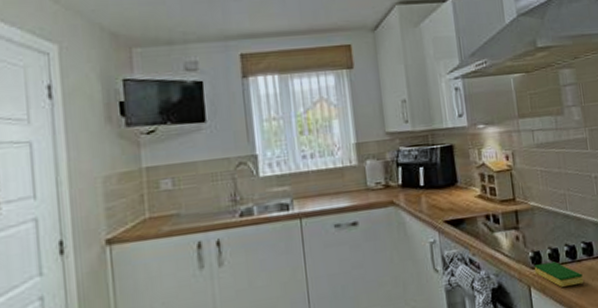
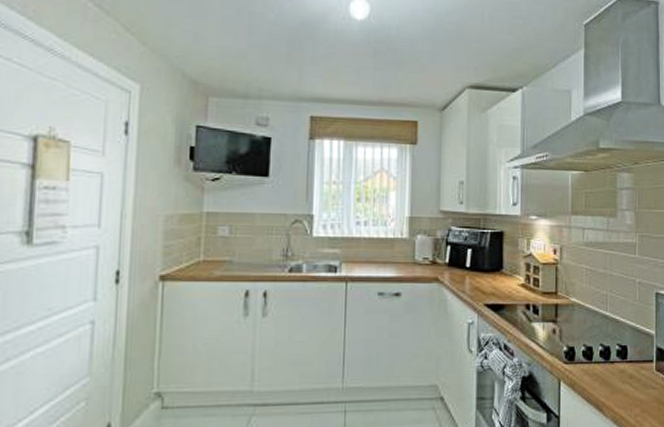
dish sponge: present [534,261,583,287] -> none [566,359,613,385]

